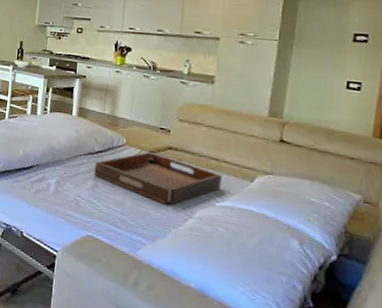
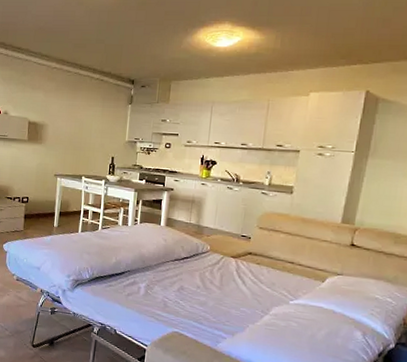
serving tray: present [93,152,222,205] -> none [180,257,296,304]

